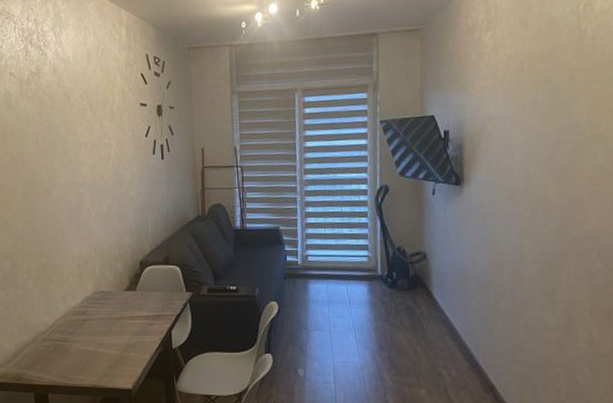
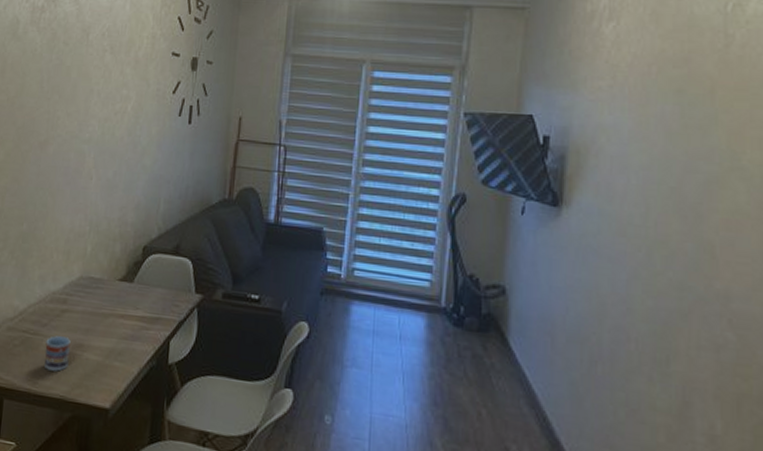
cup: none [74,340,95,367] -> present [44,336,71,372]

